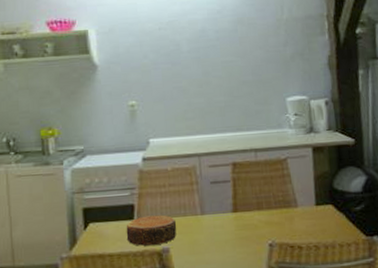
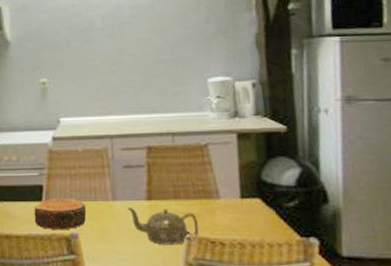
teapot: none [214,219,280,253] -> present [127,208,199,245]

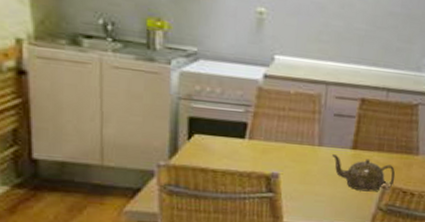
bowl: present [34,198,87,229] -> none [234,137,291,169]

